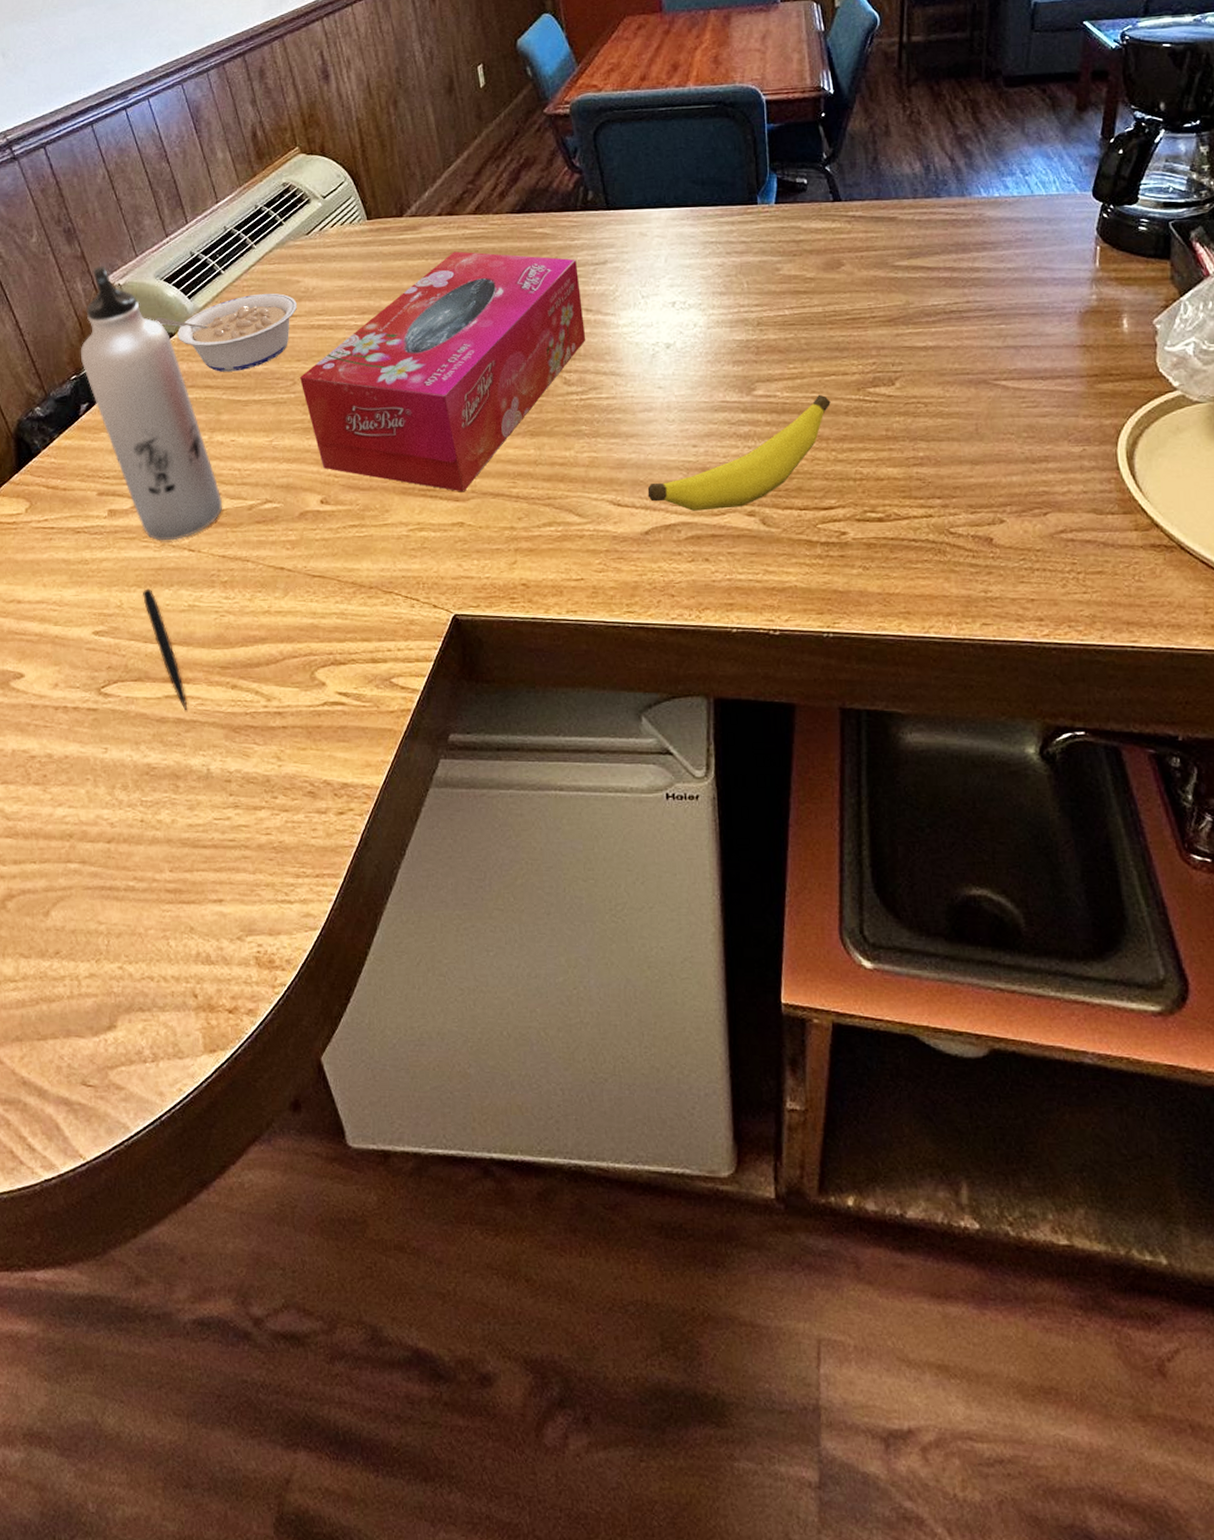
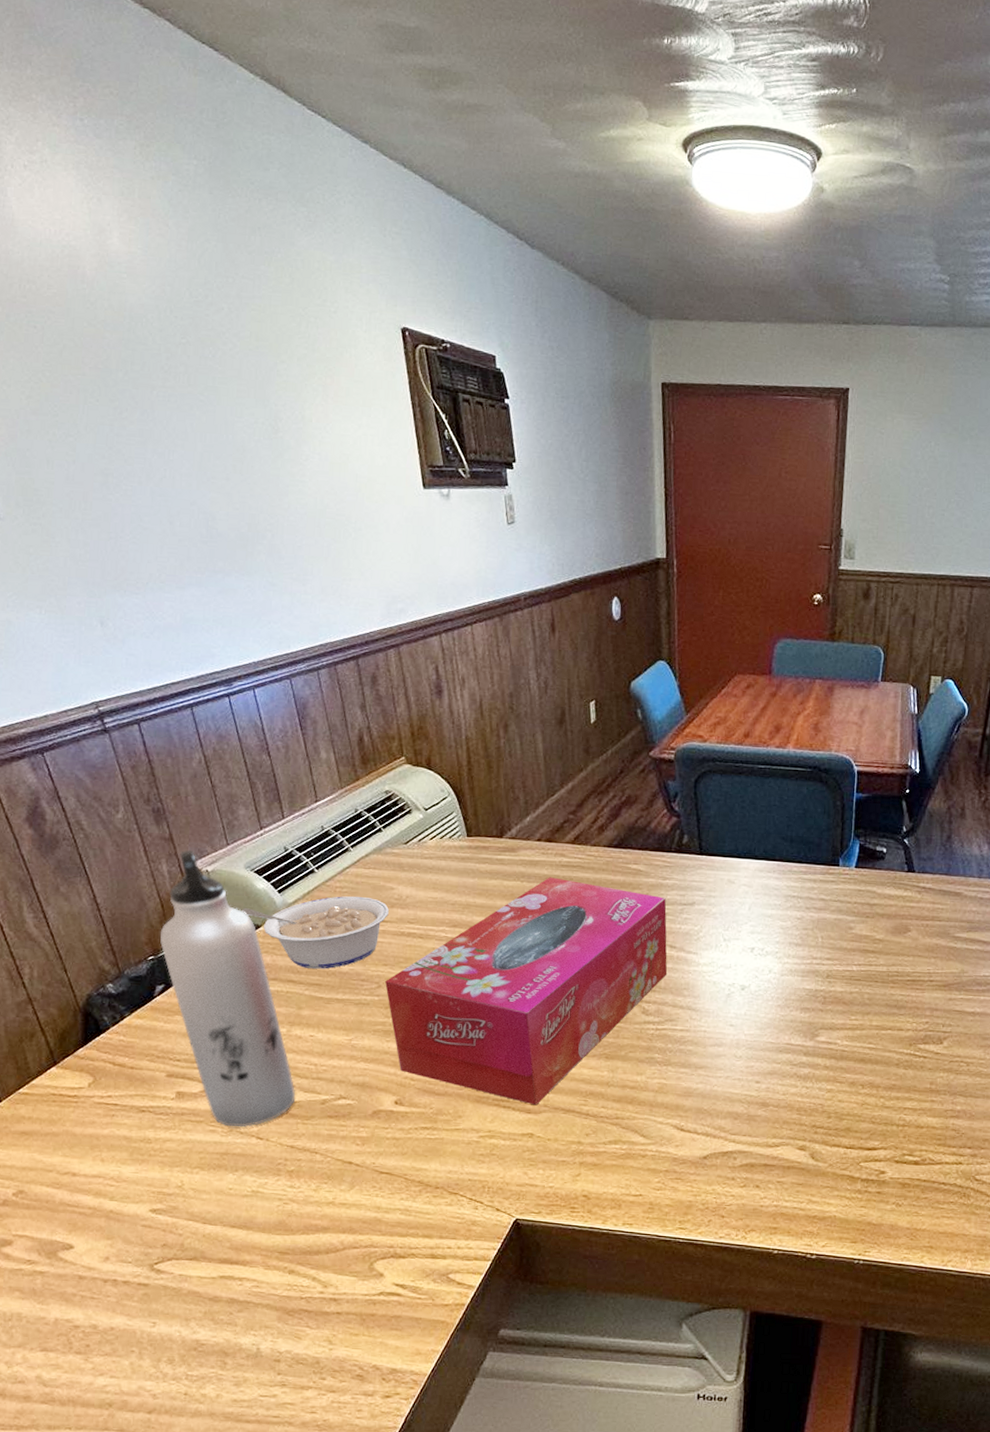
pen: present [142,588,187,710] -> none [204,1171,242,1291]
banana: present [647,394,831,511] -> none [709,1046,885,1142]

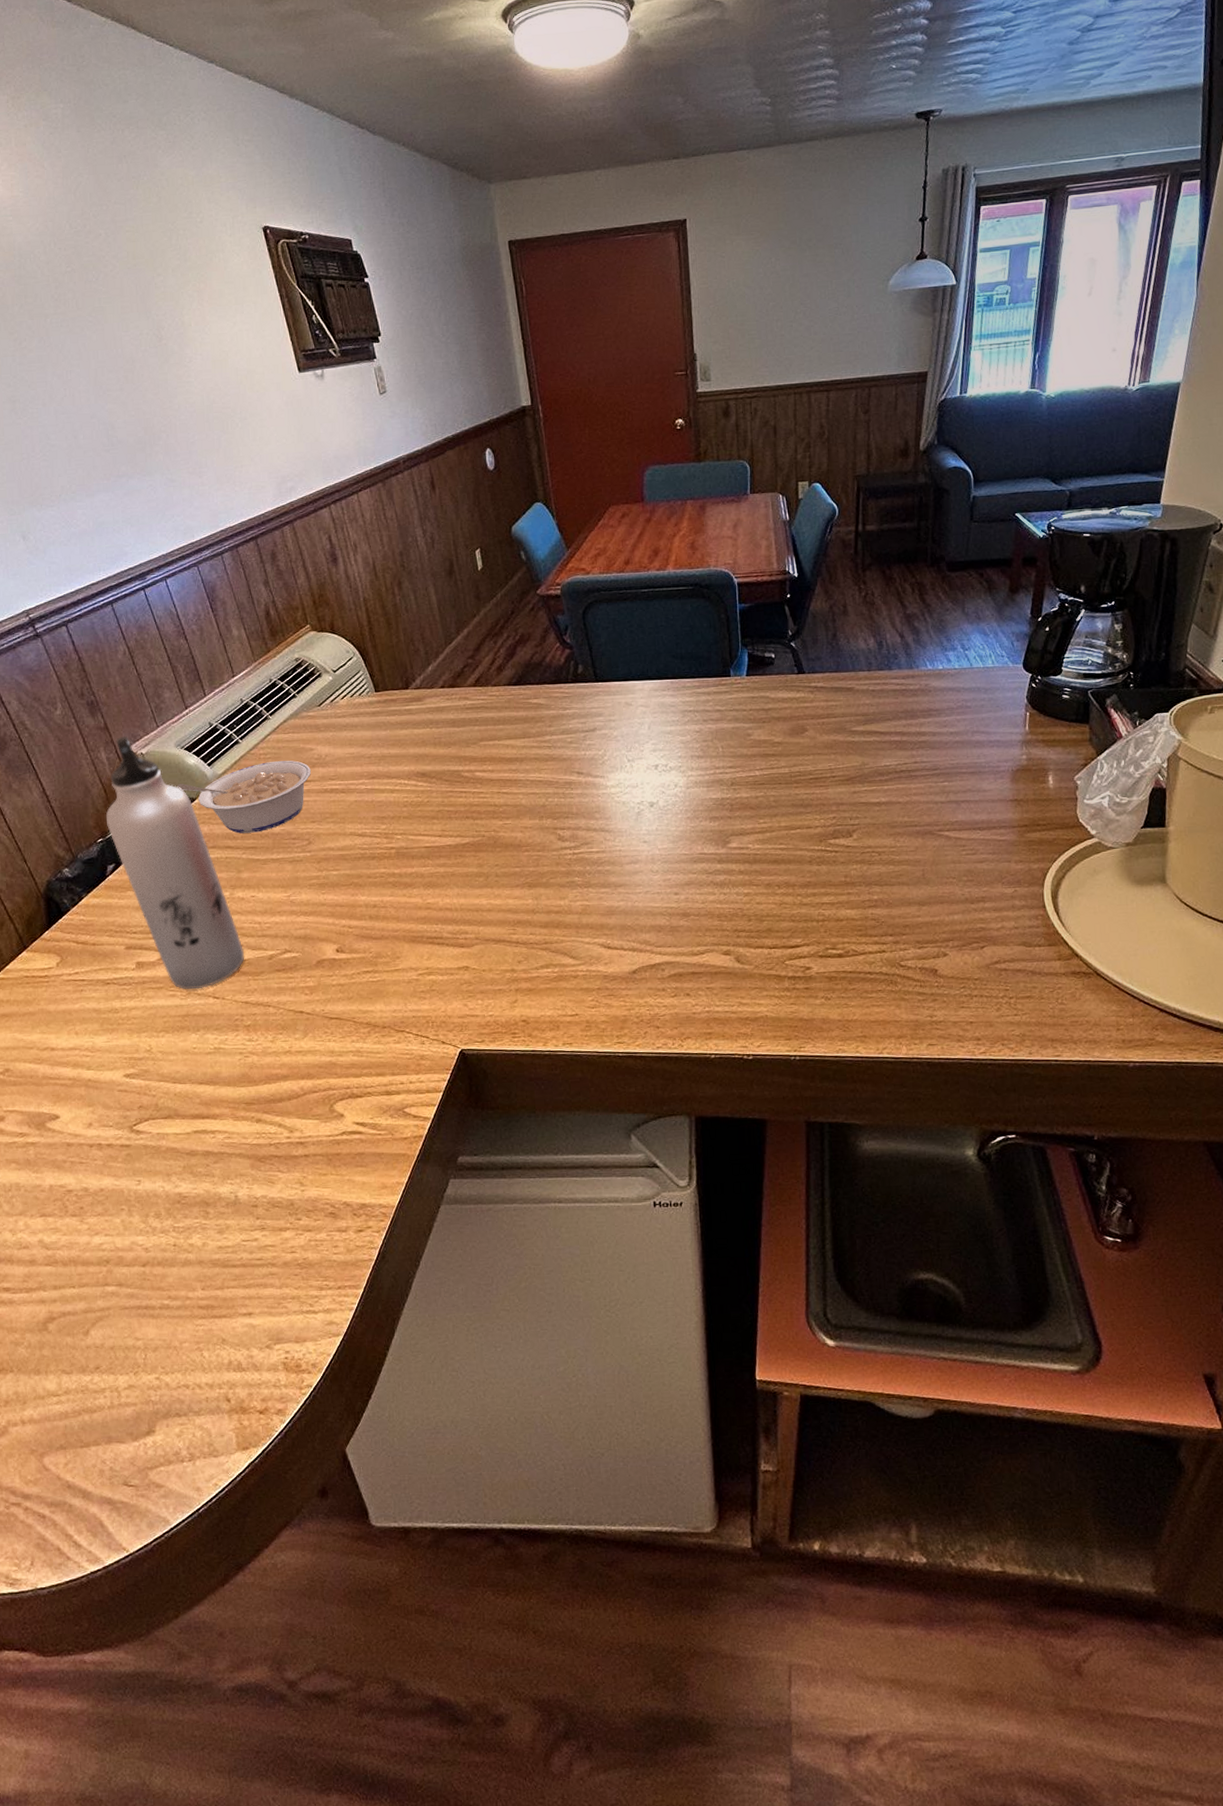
tissue box: present [385,877,668,1106] -> none [315,720,578,939]

